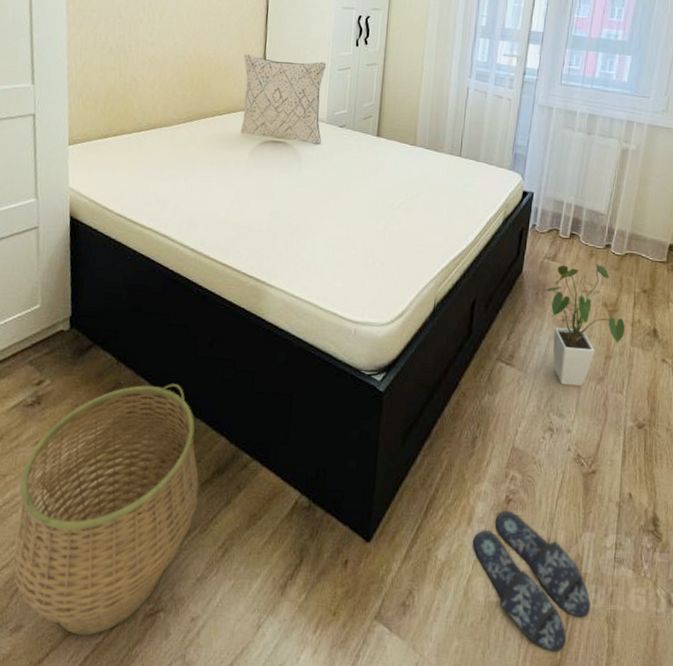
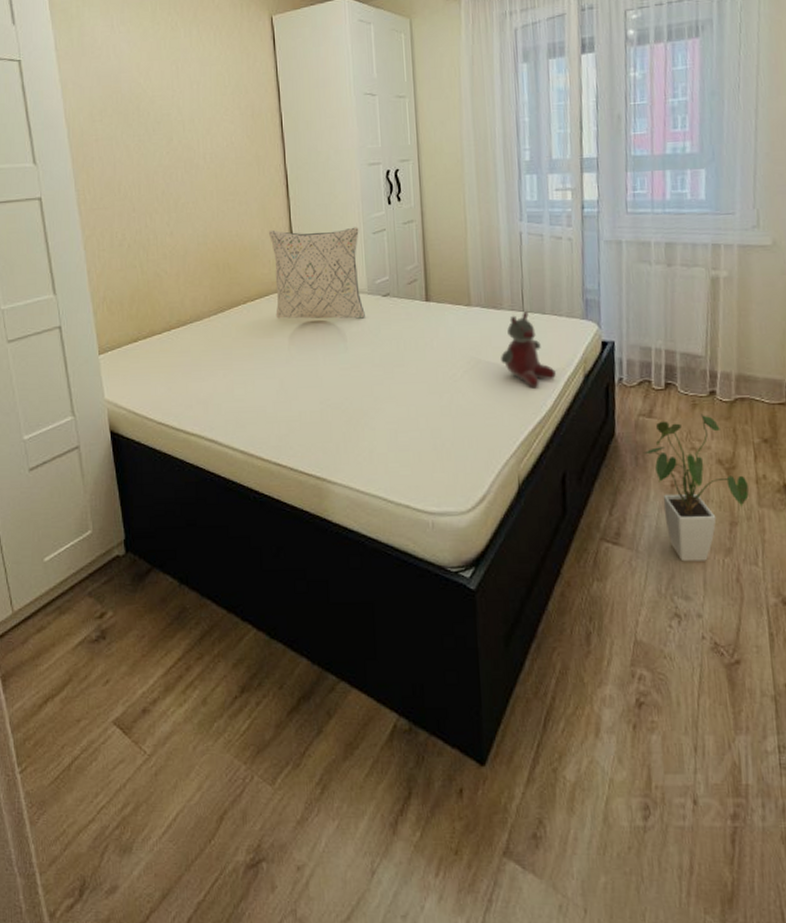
basket: present [12,384,199,635] -> none [95,603,286,893]
stuffed bear: none [435,157,481,225] -> present [501,311,557,389]
slippers: present [473,510,590,652] -> none [605,716,759,882]

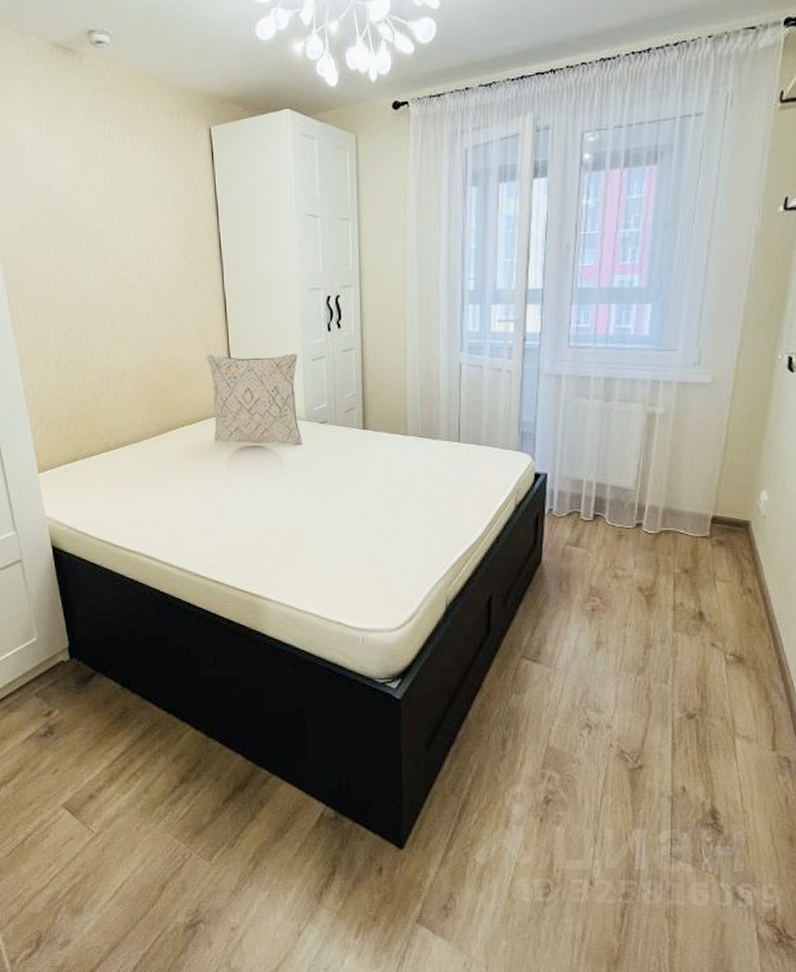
stuffed bear: present [501,311,557,389] -> none [435,442,489,517]
house plant: present [643,413,749,562] -> none [567,544,665,679]

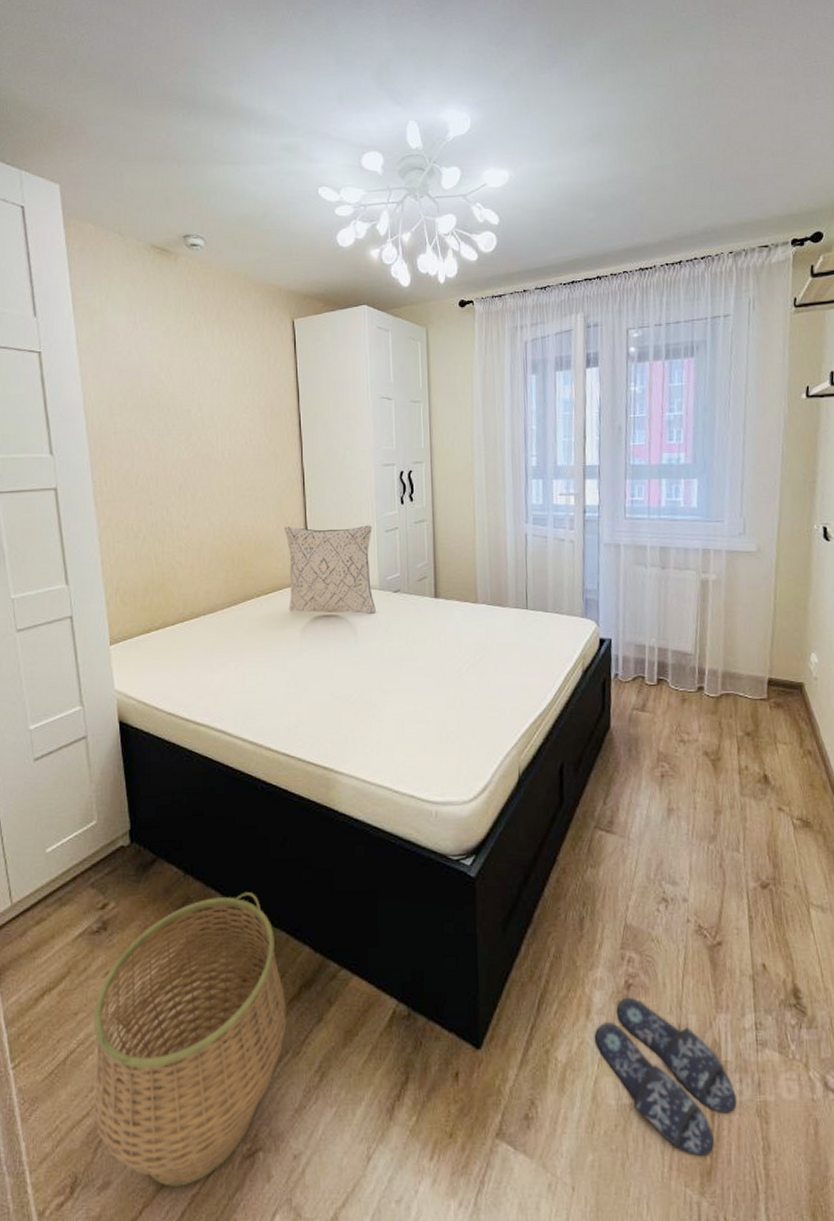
basket: none [46,706,222,947] -> present [92,892,287,1187]
slippers: none [513,810,647,948] -> present [595,997,737,1156]

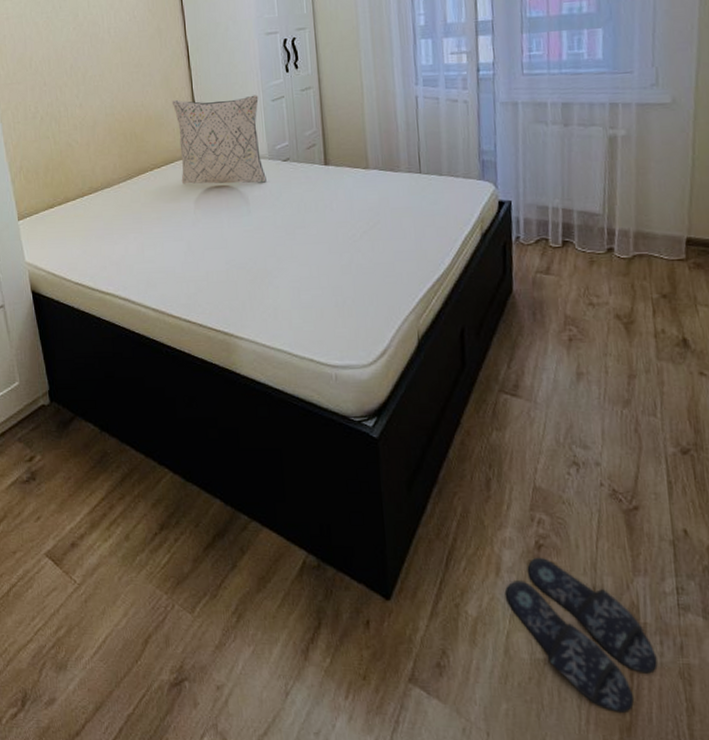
basket: present [92,892,287,1187] -> none [29,449,203,707]

